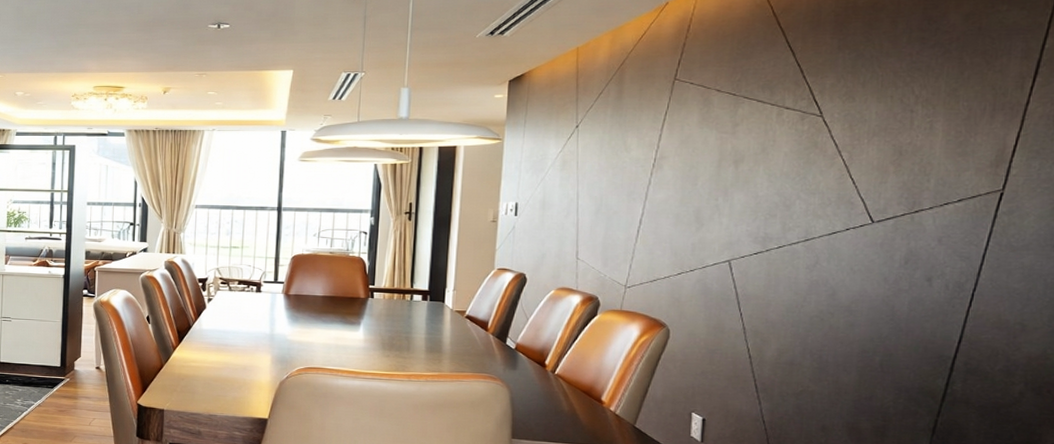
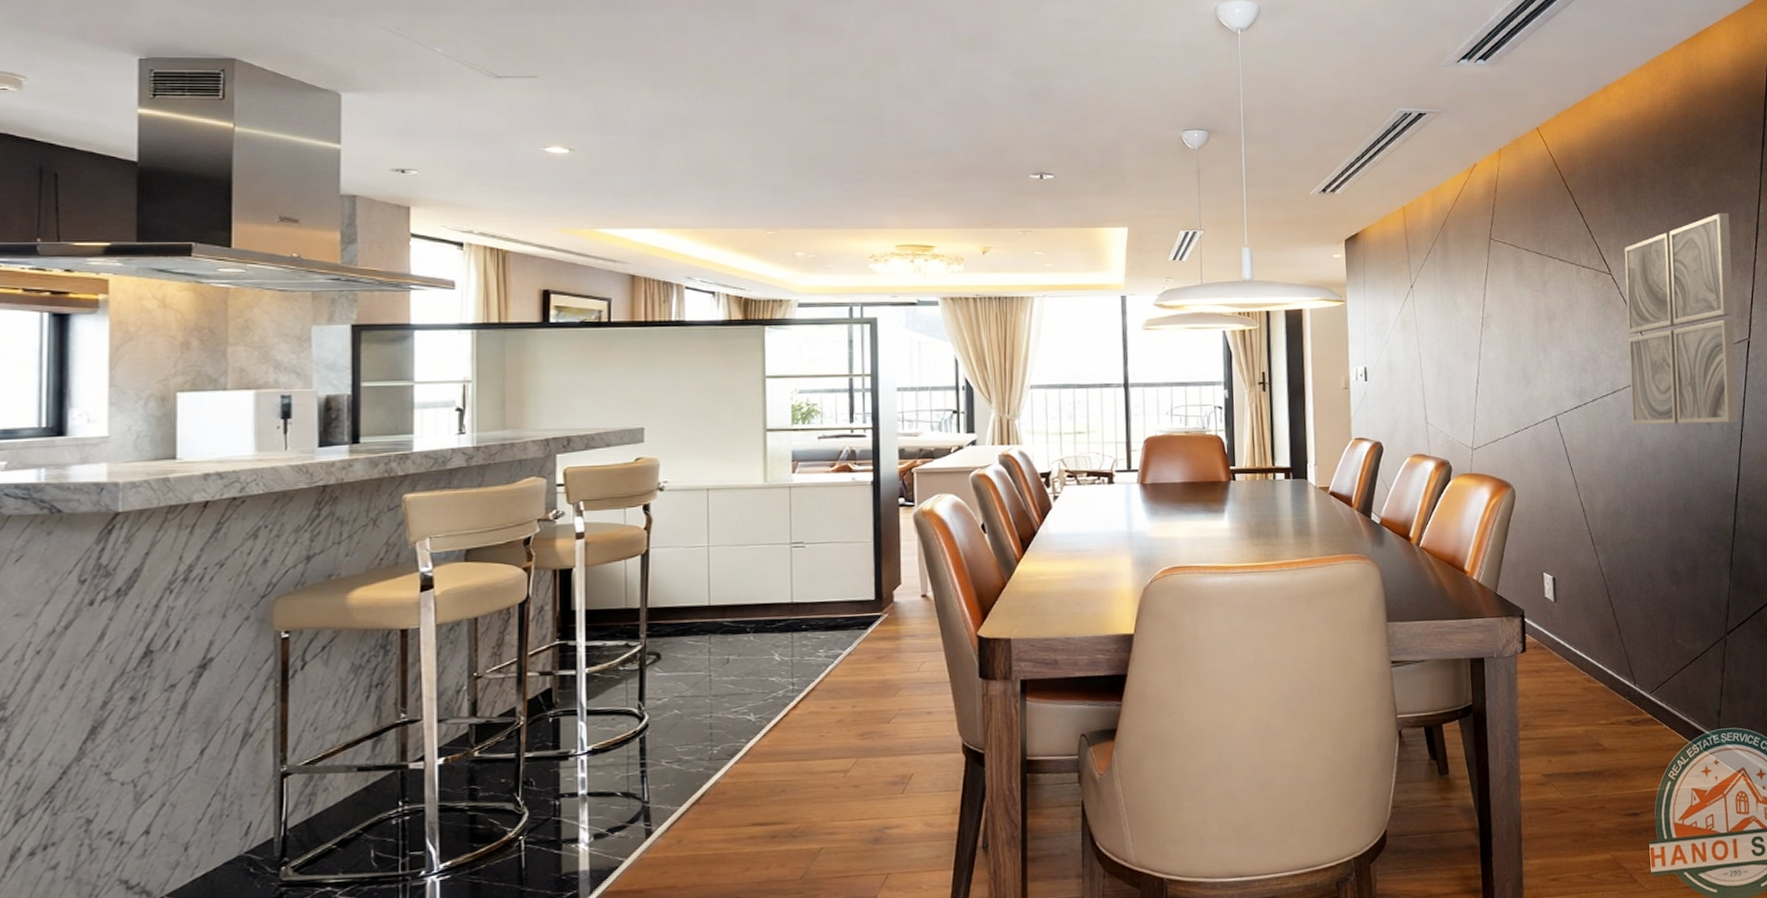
wall art: none [824,49,999,281] -> present [1624,213,1739,425]

